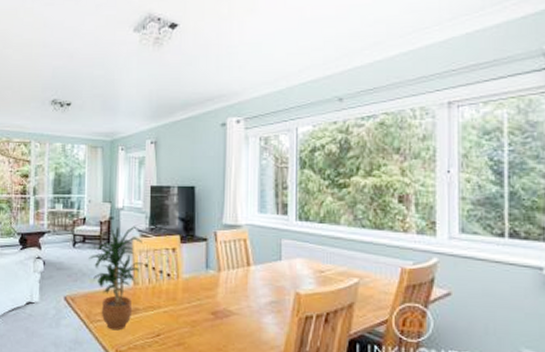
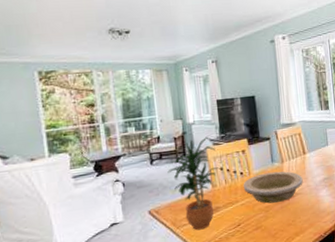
bowl: none [168,279,243,319] -> present [243,171,303,204]

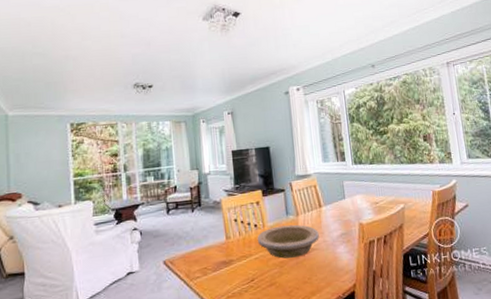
potted plant: present [167,136,220,231] -> none [183,187,234,284]

